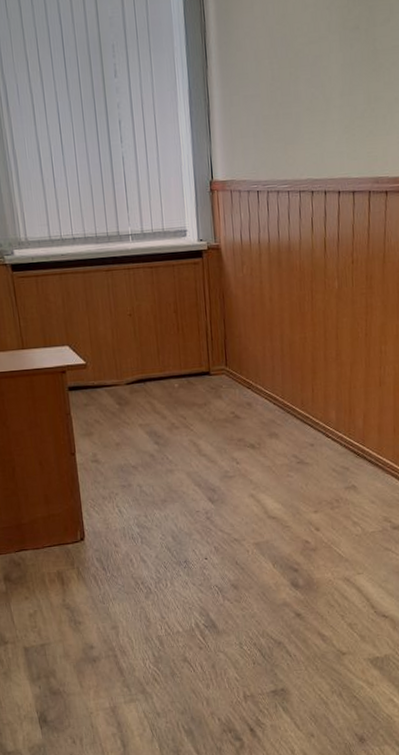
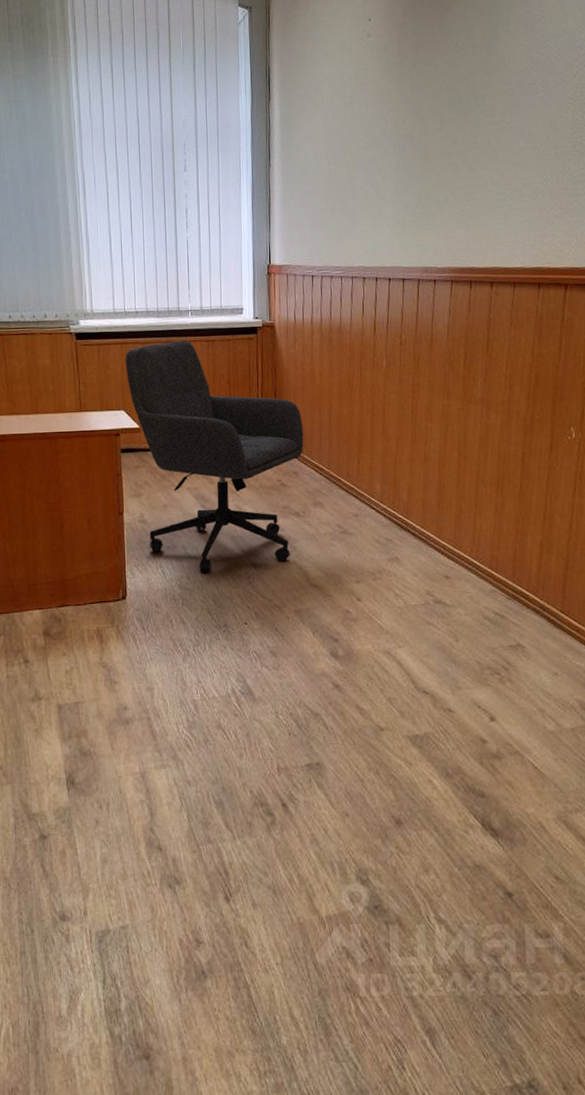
office chair: none [65,267,256,510] -> present [125,340,304,573]

